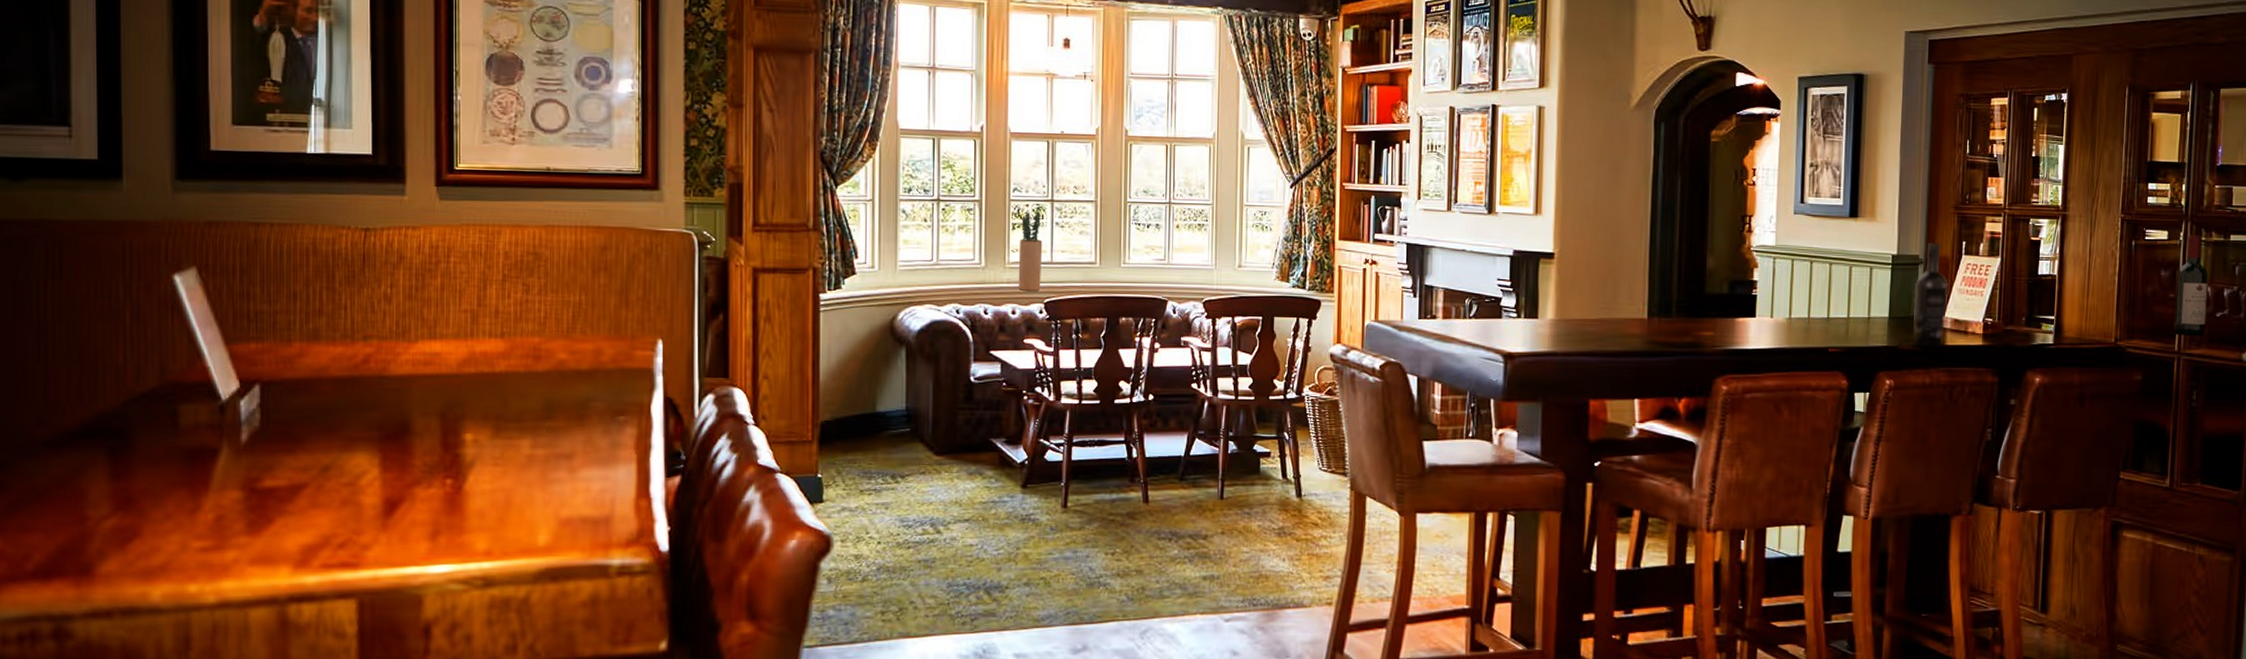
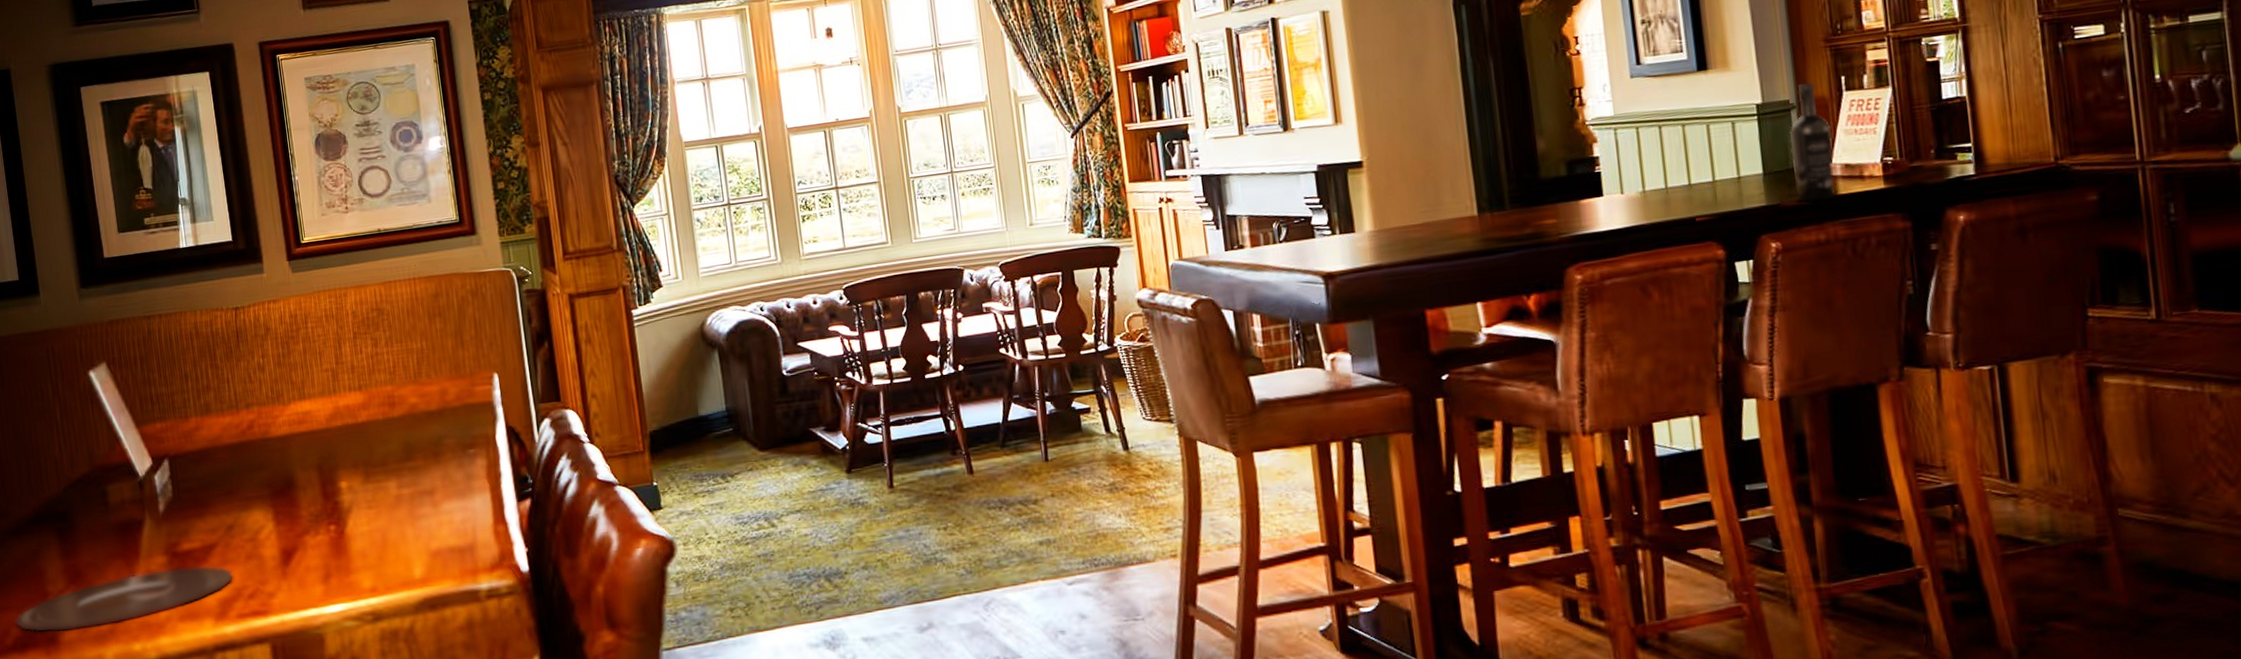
plate: none [39,505,322,563] -> present [14,565,234,633]
vase: present [1018,205,1043,292] -> none [810,194,838,280]
wine bottle: present [2174,234,2208,336] -> none [2123,22,2174,143]

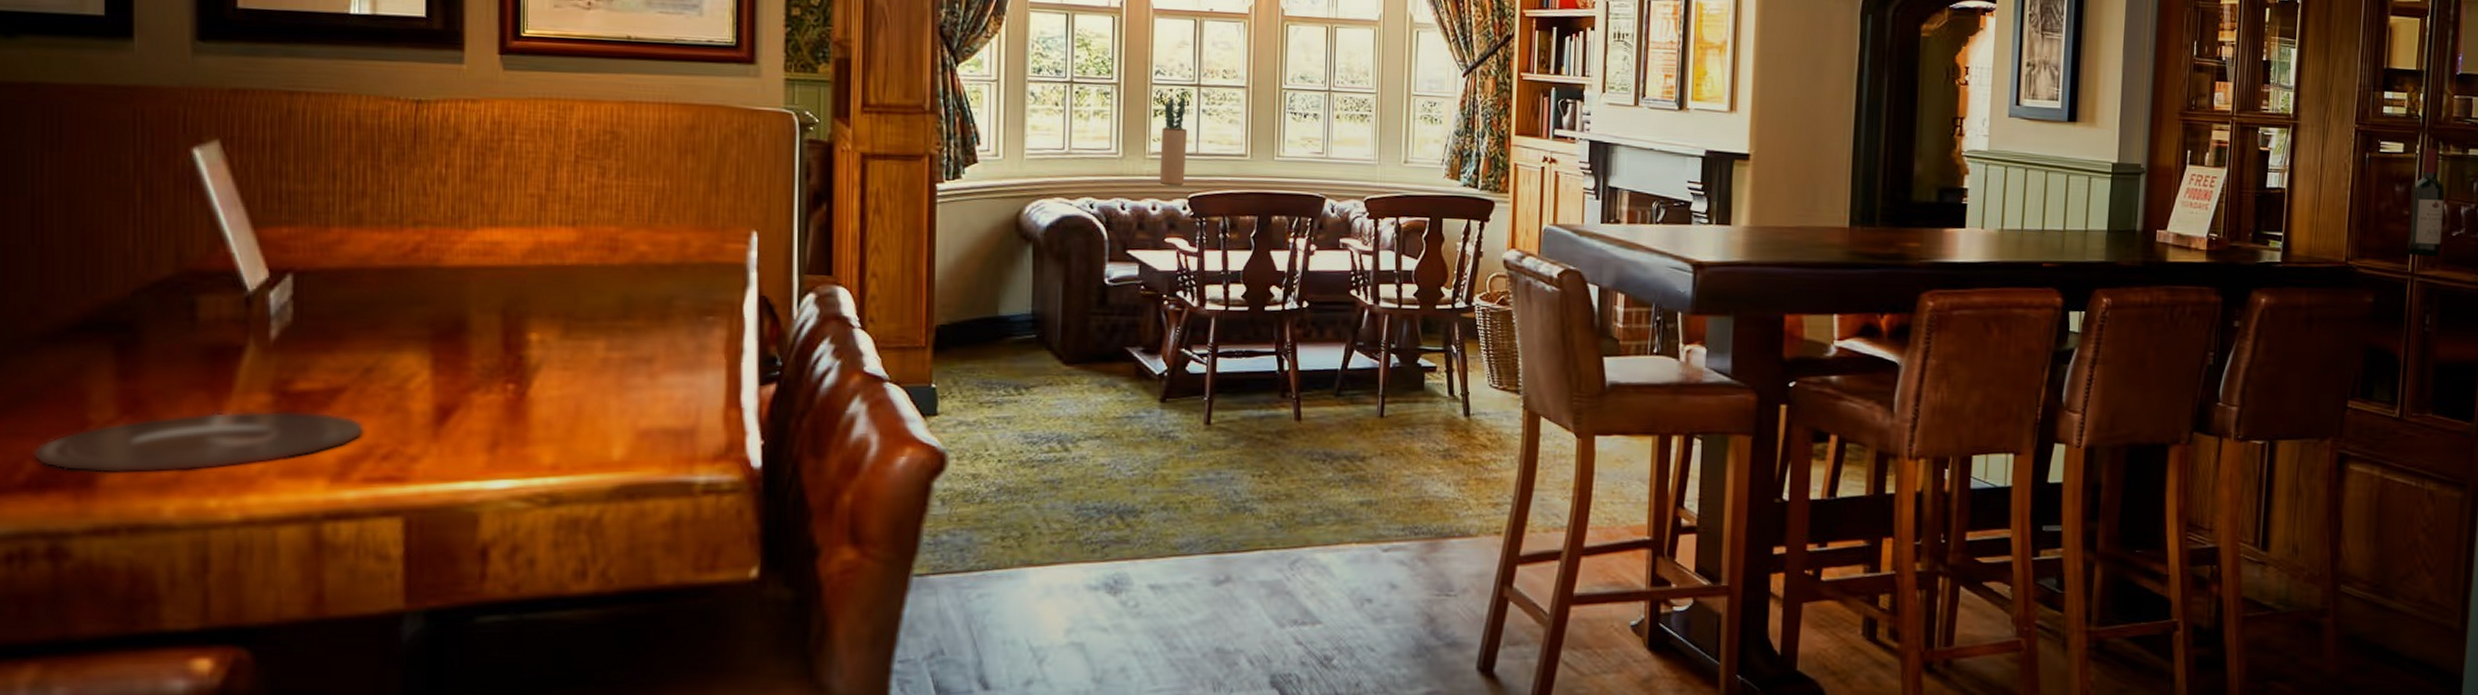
vase: none [810,194,838,280] -> present [1159,90,1188,186]
wine bottle: present [1789,81,1836,202] -> none [2132,150,2171,265]
wine bottle: none [2123,22,2174,143] -> present [2407,147,2445,257]

